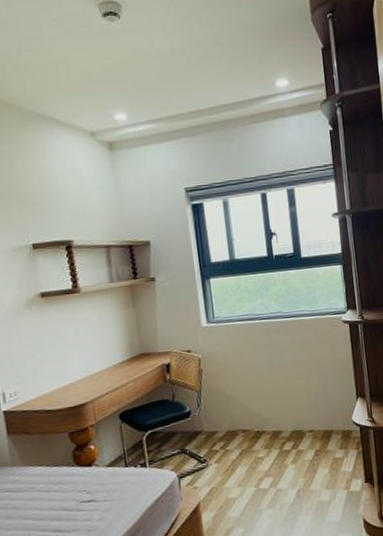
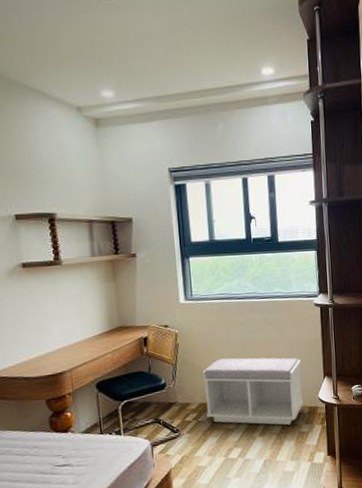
bench: none [228,379,337,452] -> present [202,357,304,426]

